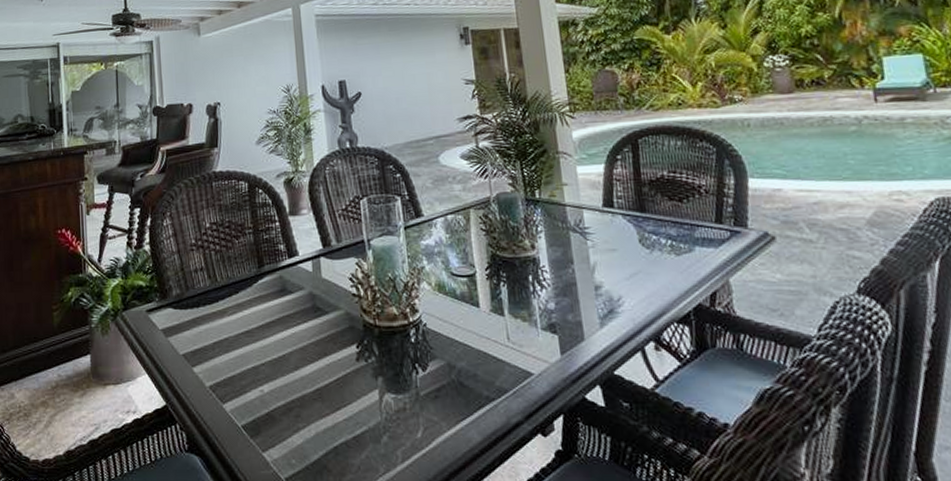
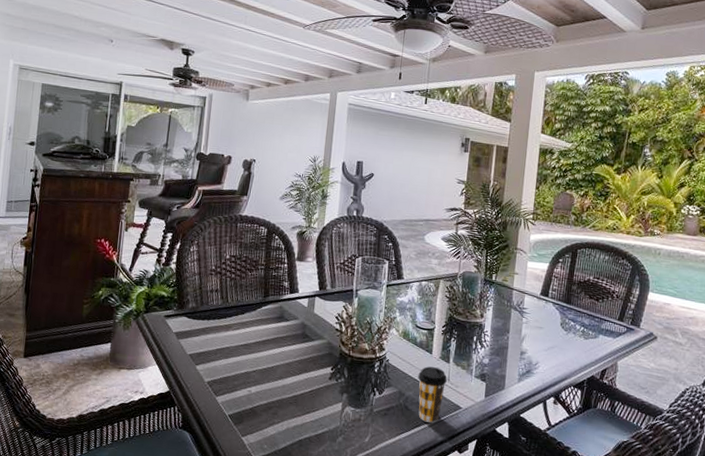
coffee cup: none [467,324,507,400] -> present [418,366,447,423]

